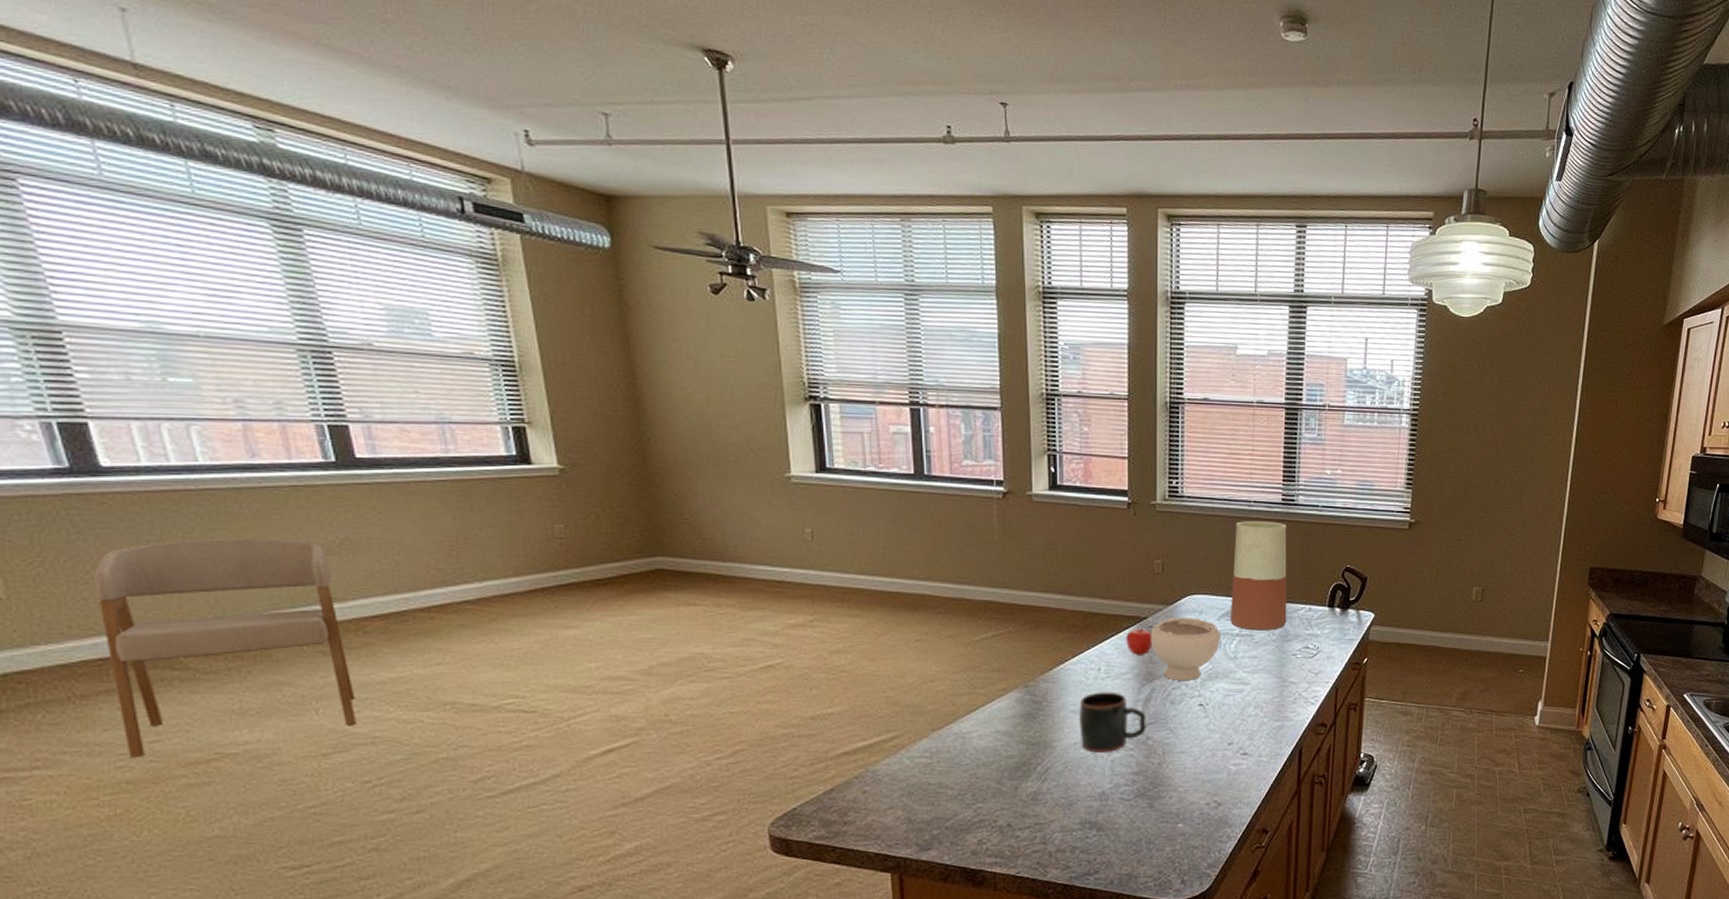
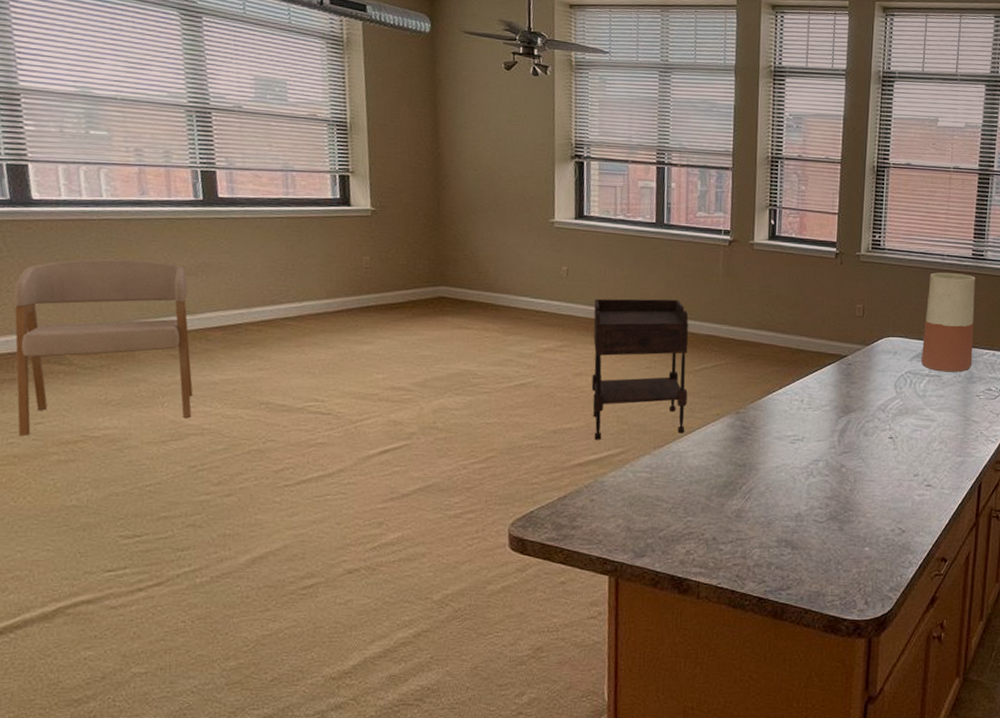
side table: none [847,561,967,725] -> present [591,298,689,440]
mug: present [1078,691,1146,753] -> none [781,421,841,477]
fruit: present [1126,628,1153,655] -> none [827,365,851,390]
bowl: present [1150,618,1222,681] -> none [848,357,913,415]

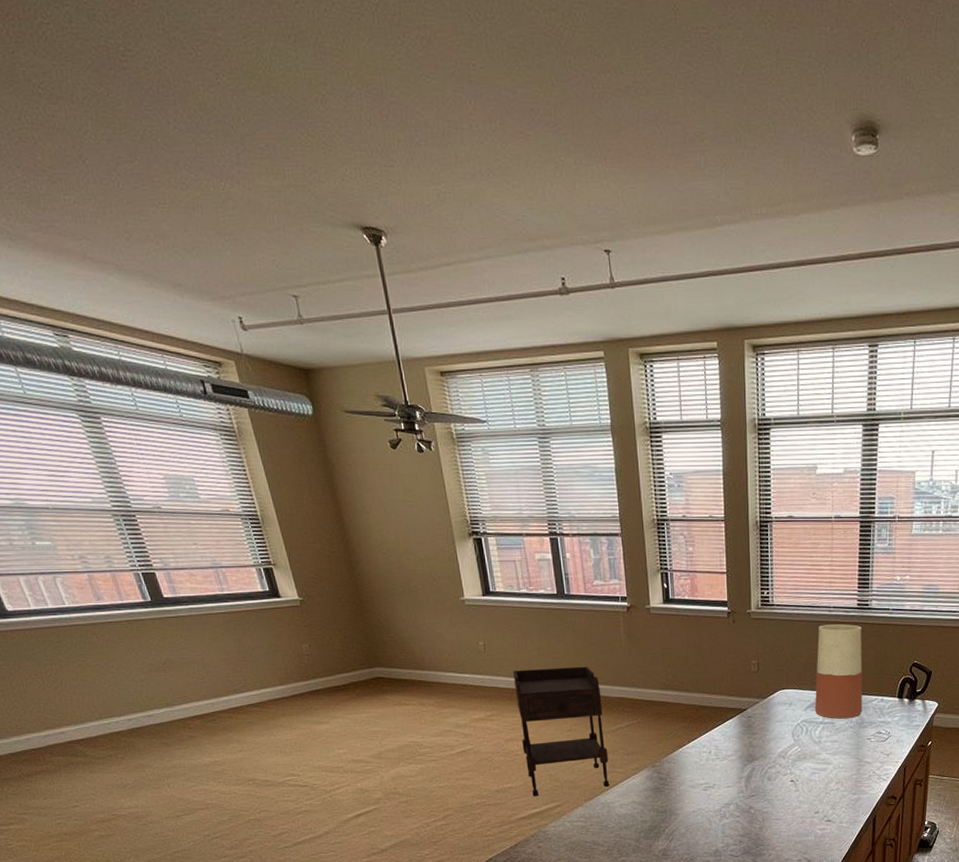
armchair: present [13,259,193,436] -> none [18,660,194,817]

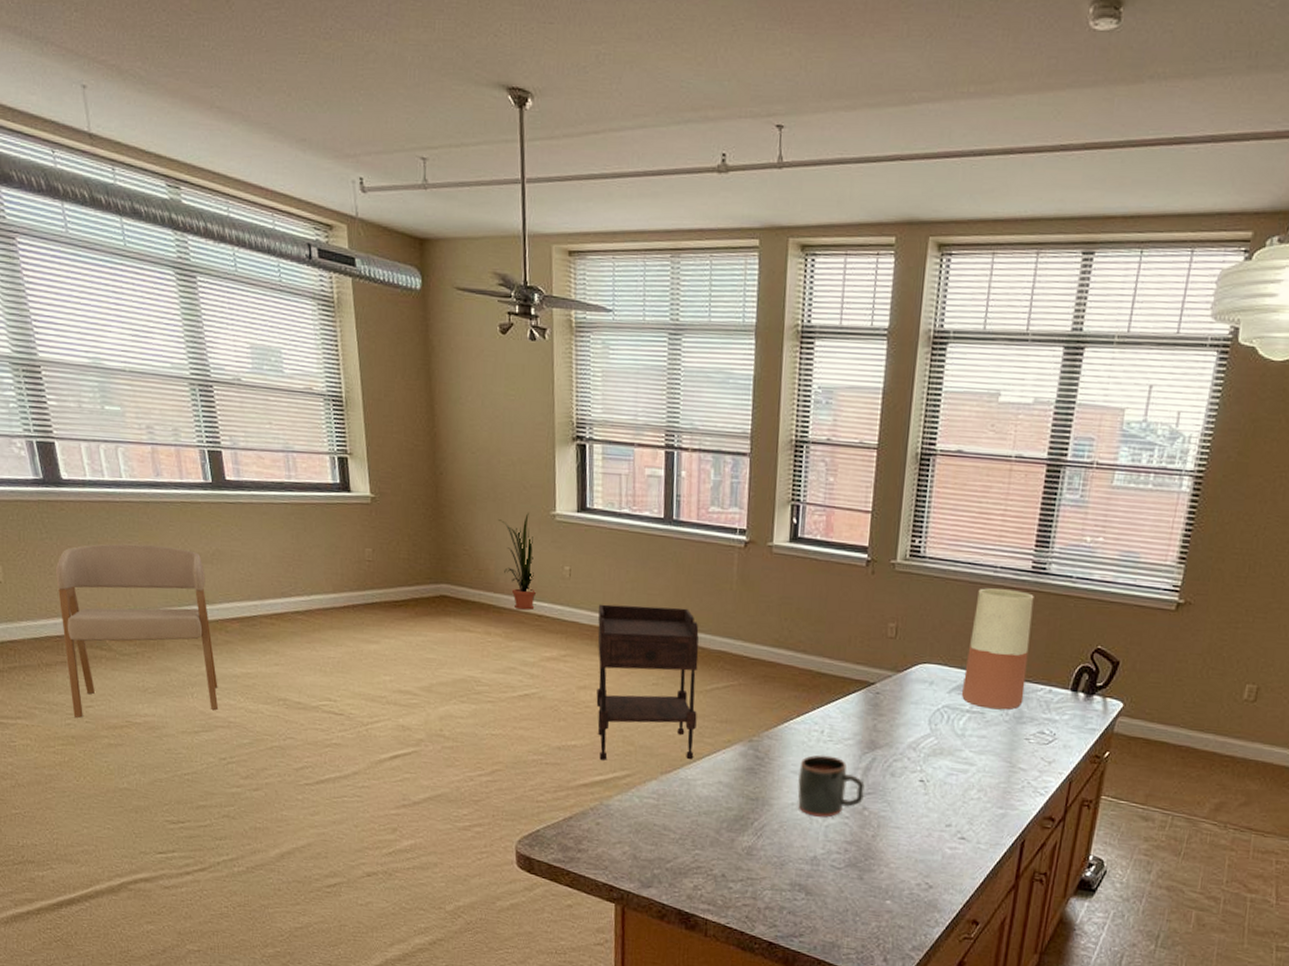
armchair: none [18,660,194,817] -> present [56,543,218,718]
house plant: none [415,600,459,682] -> present [497,512,536,611]
mug: none [695,770,749,819] -> present [797,755,865,817]

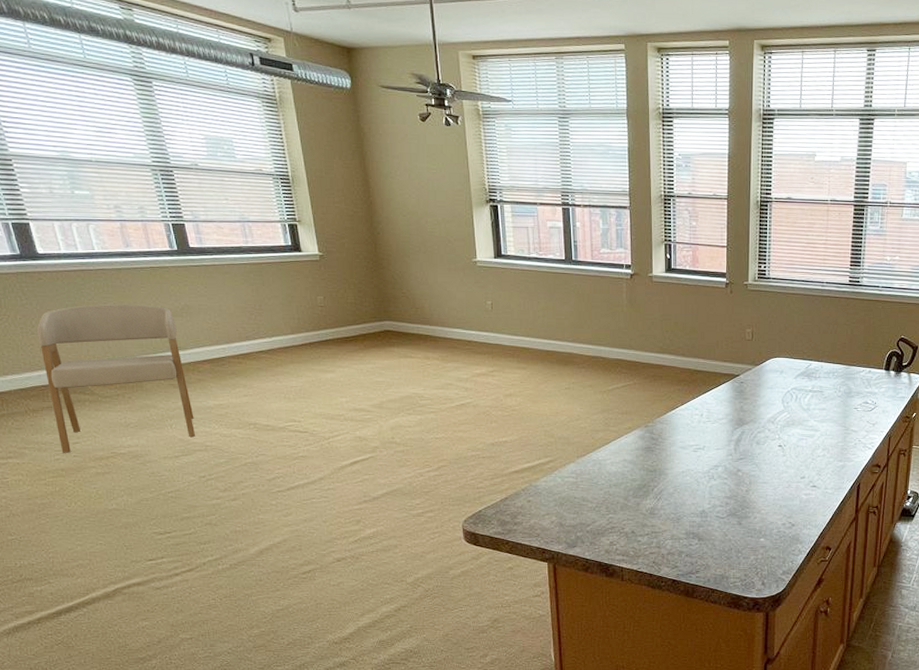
house plant: present [497,512,536,611] -> none [428,260,465,338]
side table: present [596,604,699,760] -> none [517,328,603,451]
mug: present [797,755,865,817] -> none [685,432,737,480]
vase: present [961,588,1034,710] -> none [804,298,852,388]

